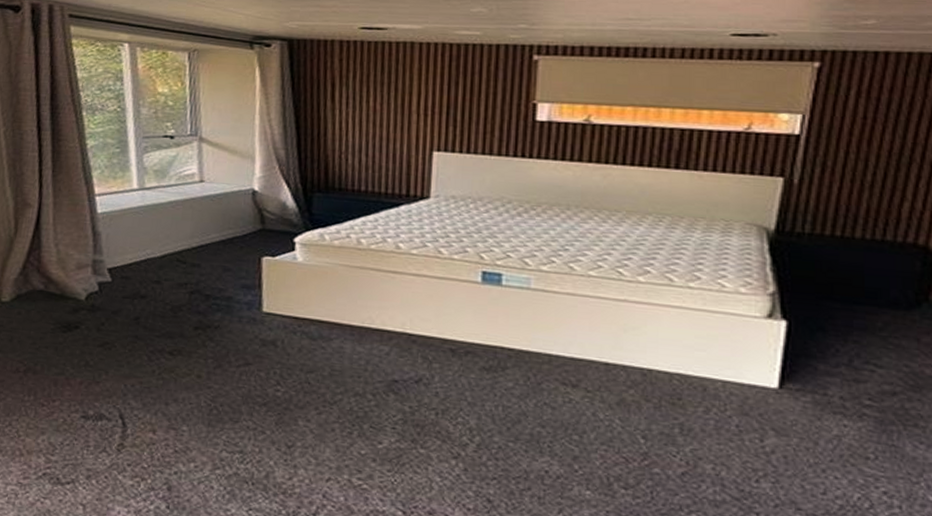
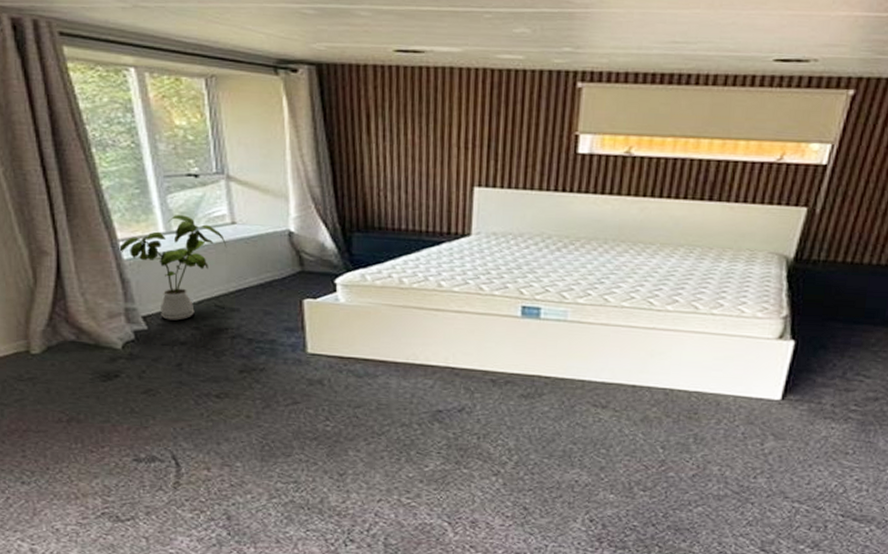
house plant: none [94,172,194,274] -> present [118,215,227,321]

